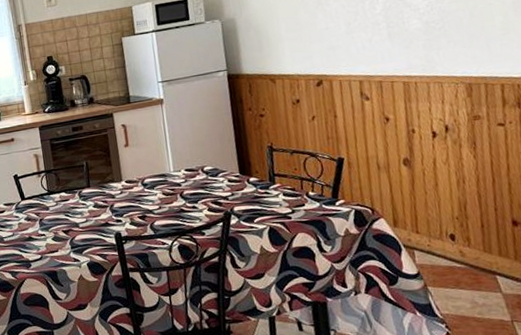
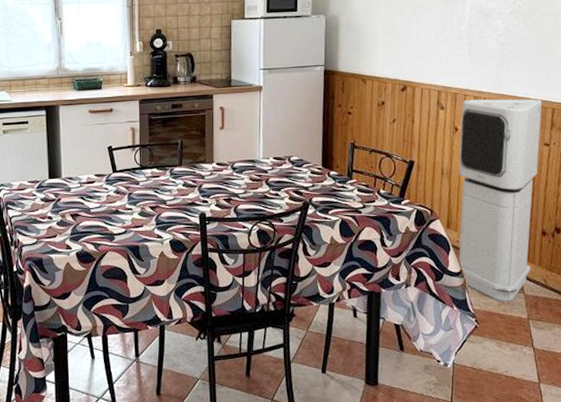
air purifier: none [389,76,506,303] -> present [457,99,542,301]

